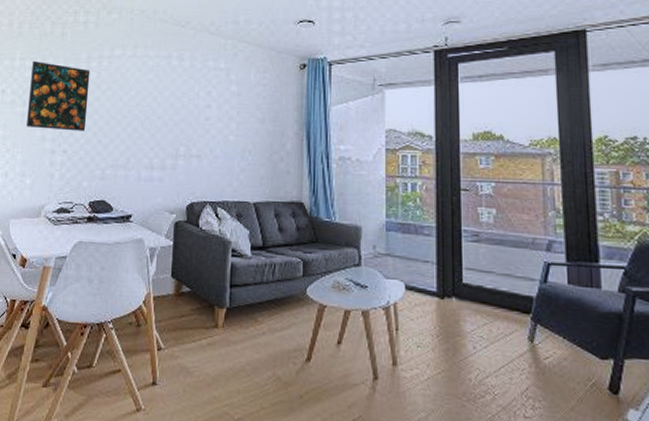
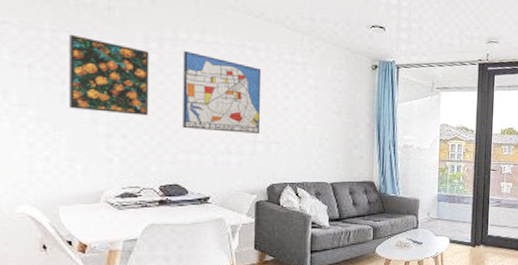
wall art: none [112,66,186,147] -> present [183,50,262,134]

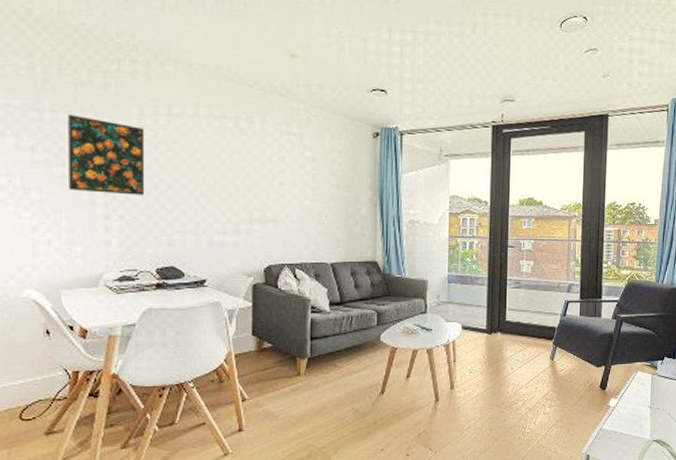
wall art: present [183,50,262,134] -> none [178,125,257,211]

